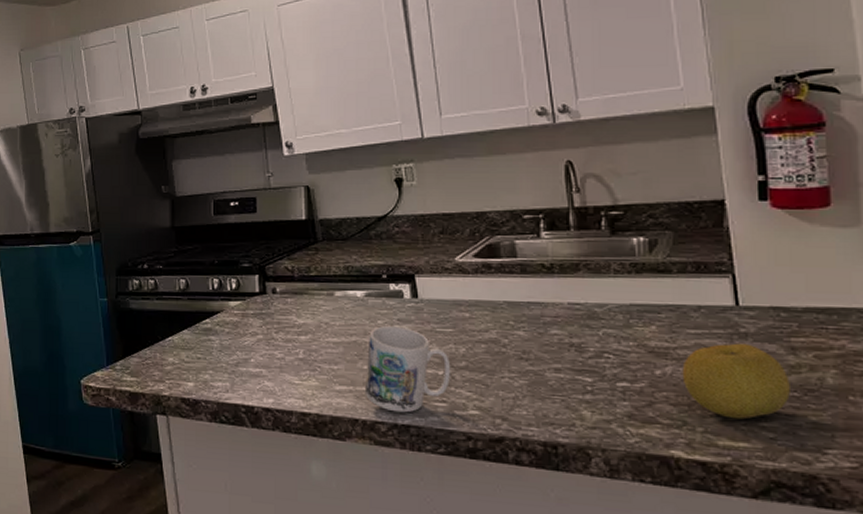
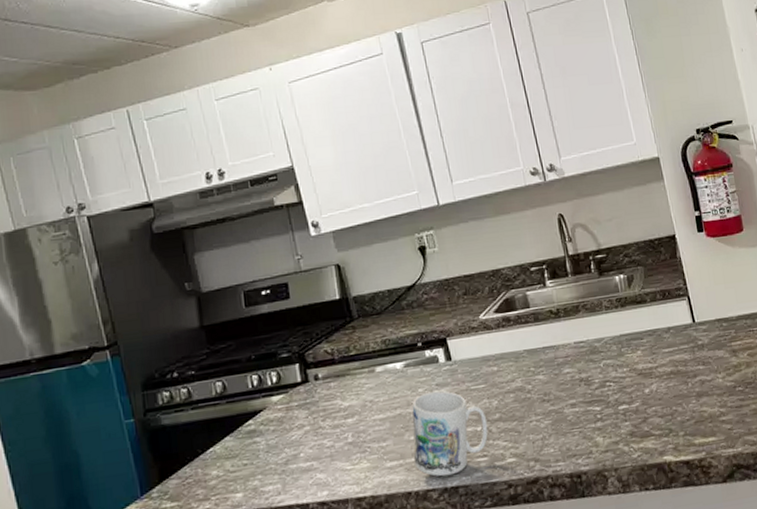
fruit: present [682,343,790,420] -> none [663,353,737,419]

